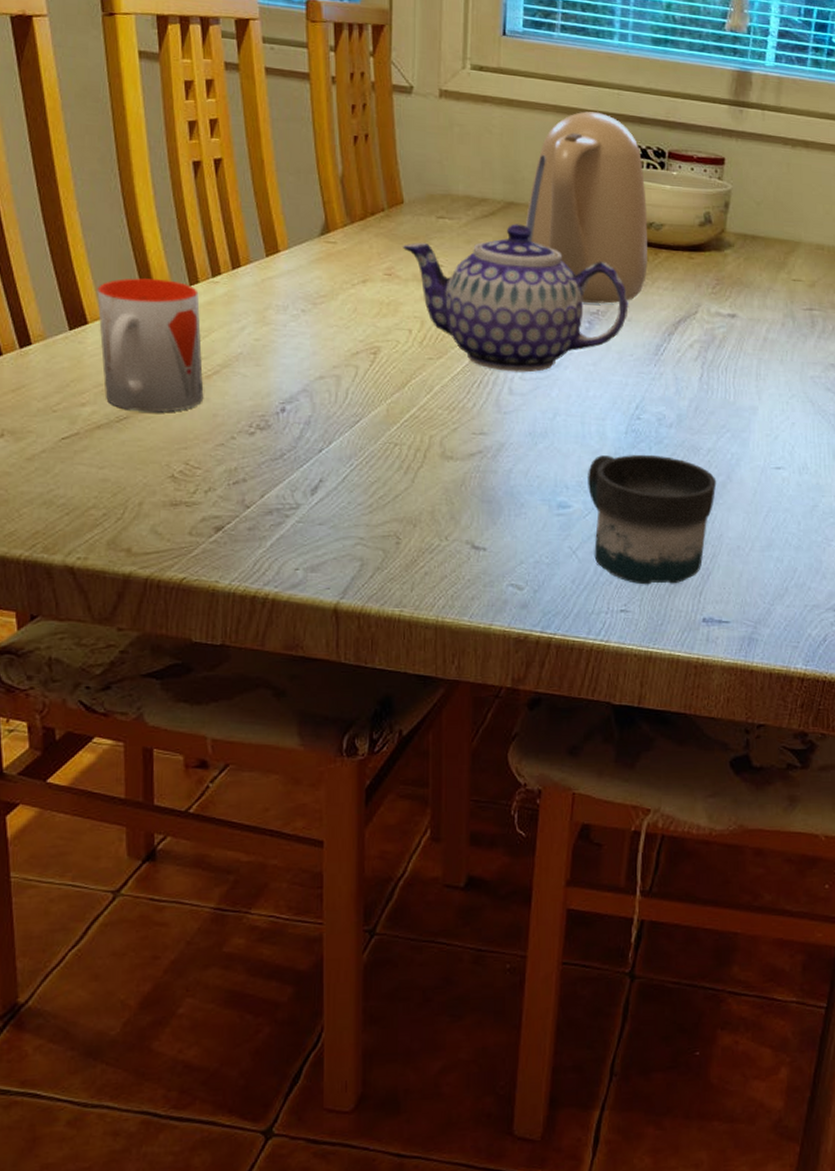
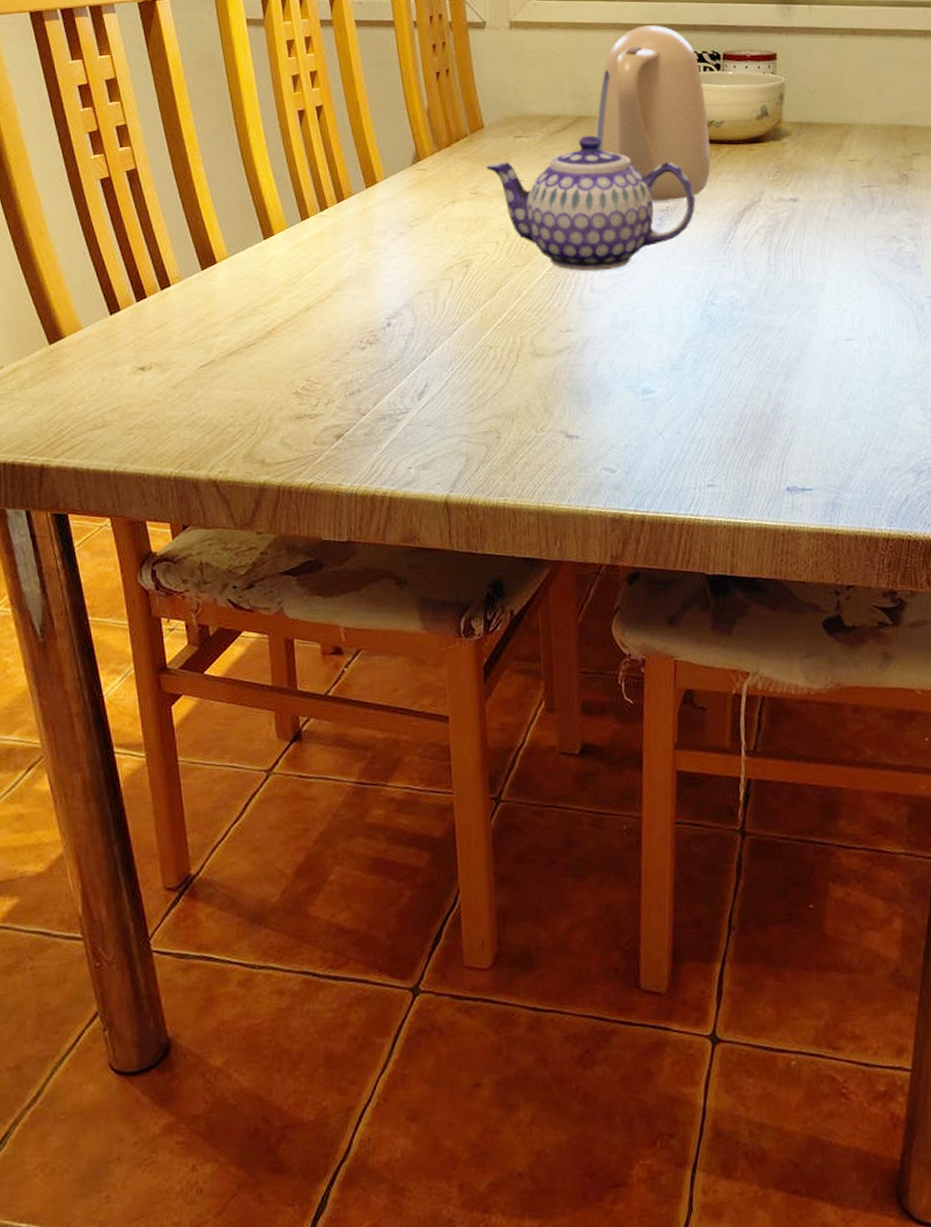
mug: present [97,278,204,412] -> none [223,218,319,337]
mug: present [588,454,717,585] -> none [668,337,791,460]

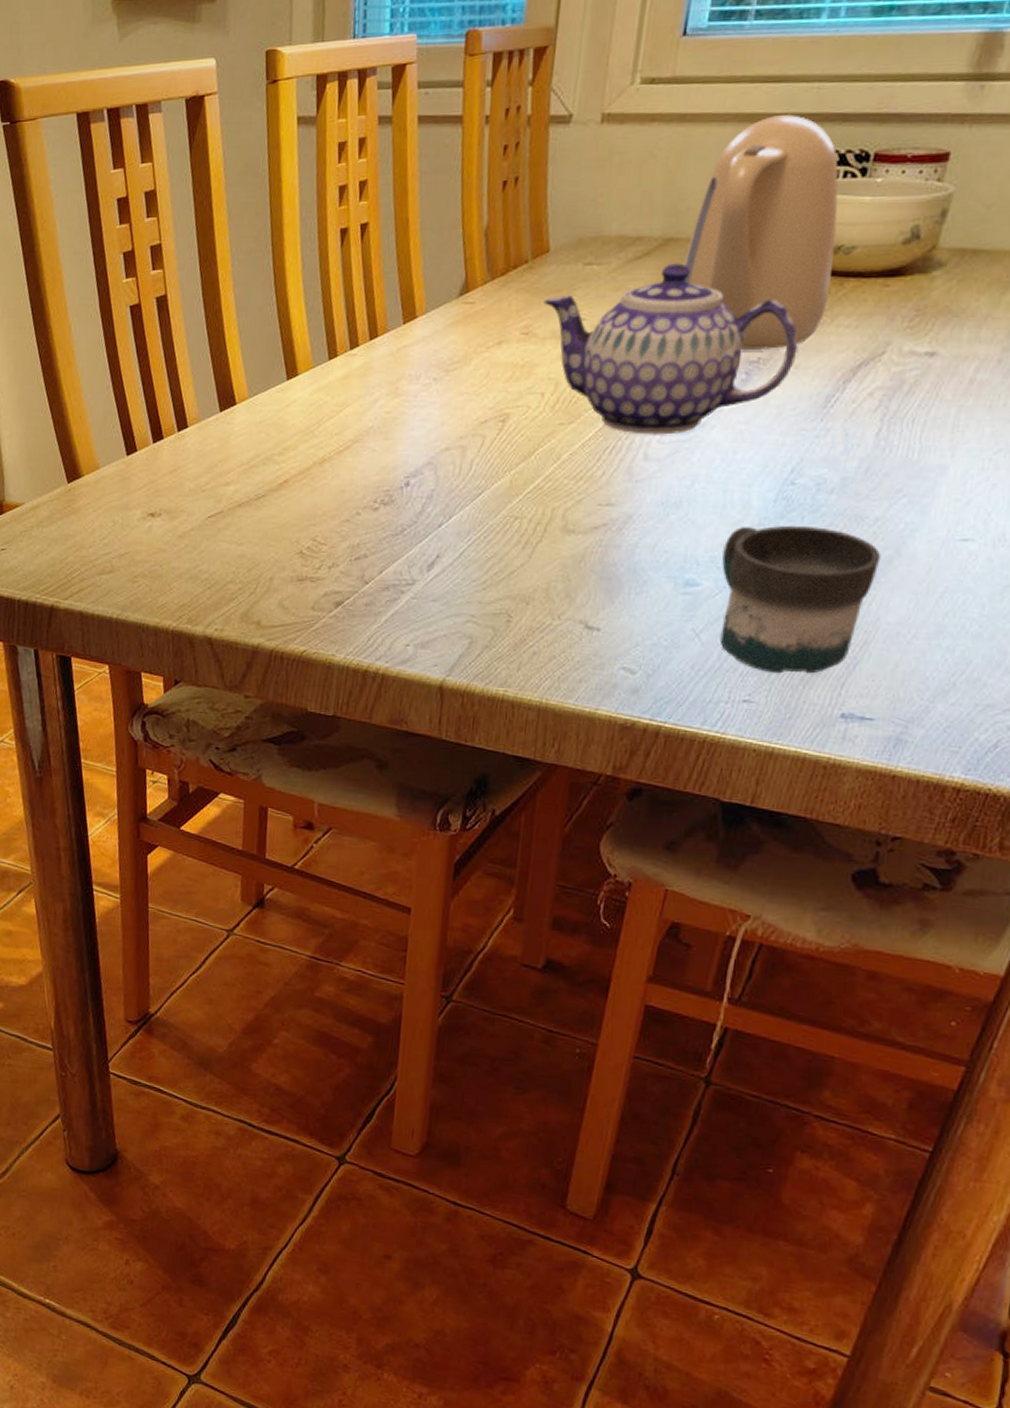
mug: none [668,337,791,460] -> present [720,525,881,674]

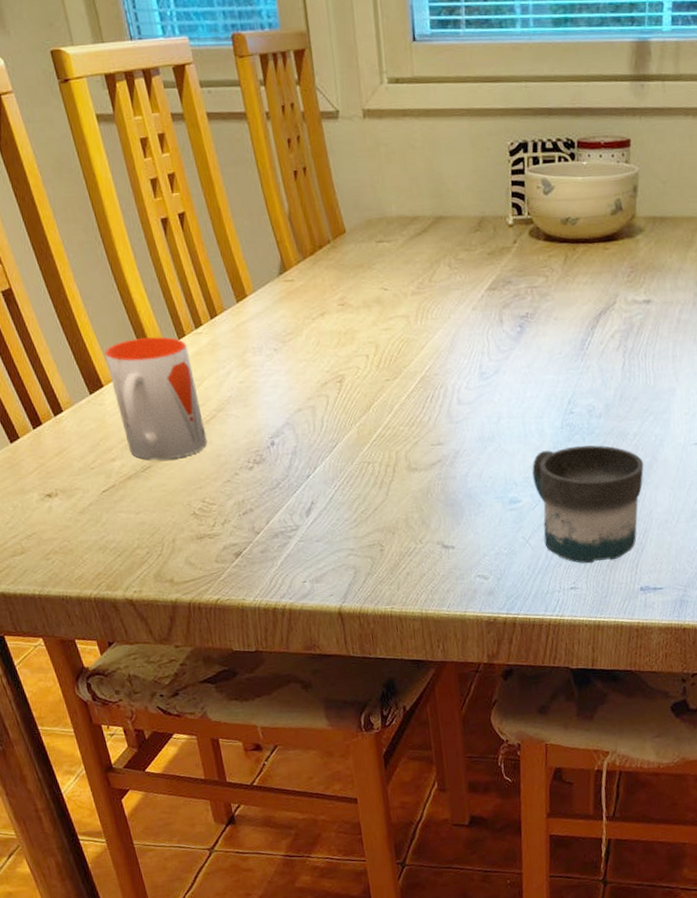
mug: none [245,356,337,490] -> present [104,336,207,460]
teapot: present [544,263,798,435] -> none [351,237,554,384]
kettle: present [683,115,839,350] -> none [454,110,568,307]

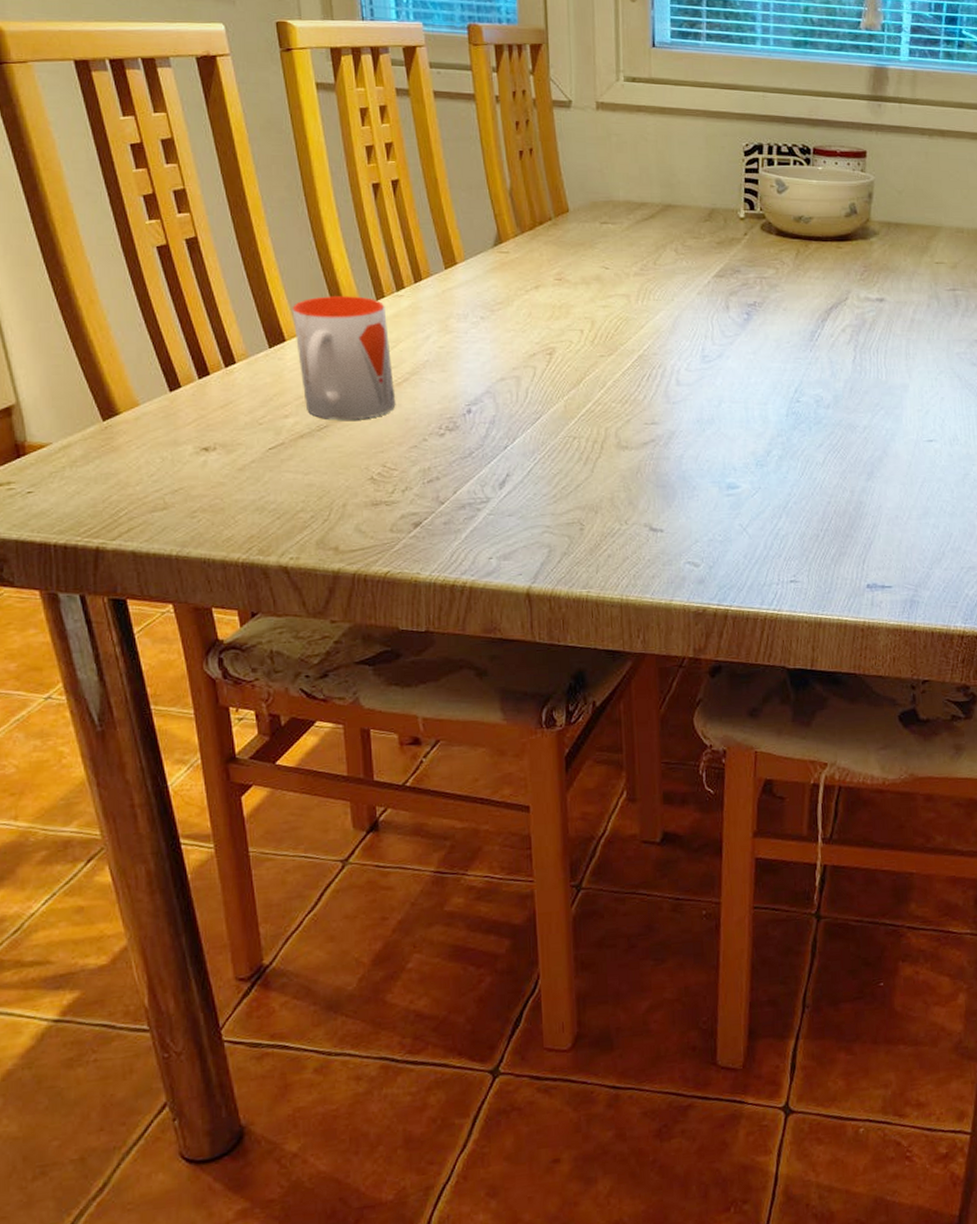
mug: present [532,445,644,564] -> none [753,434,874,557]

